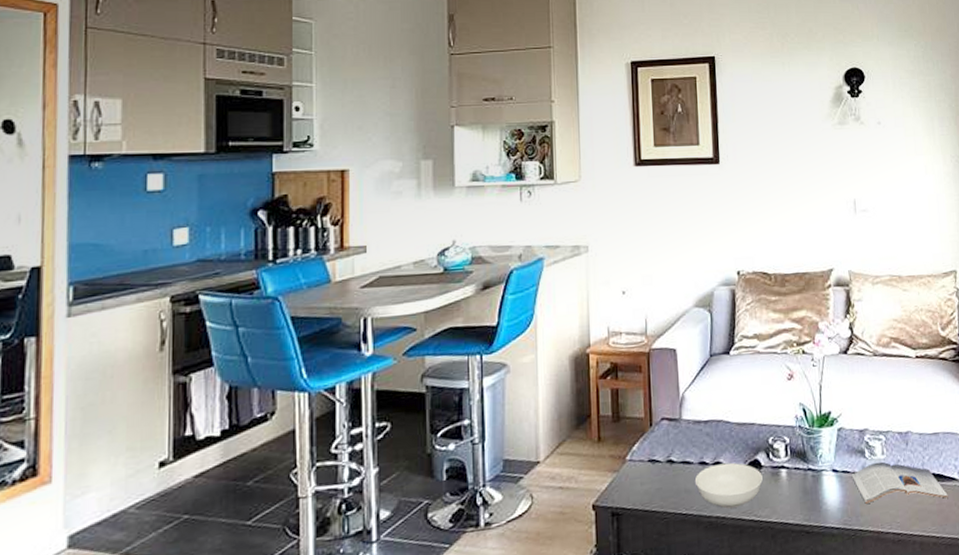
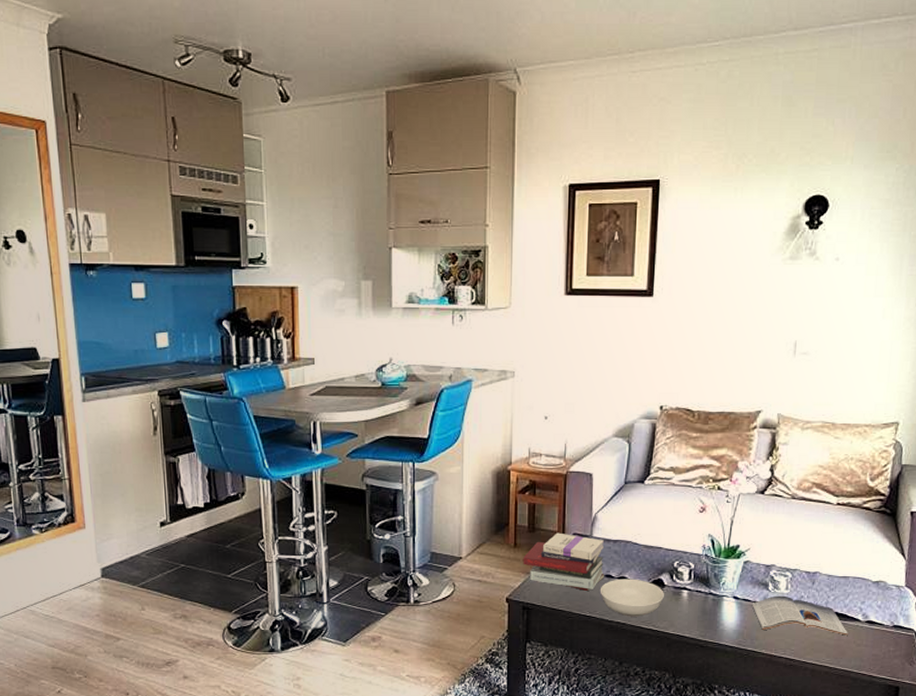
books: none [608,419,699,485] -> present [523,532,605,592]

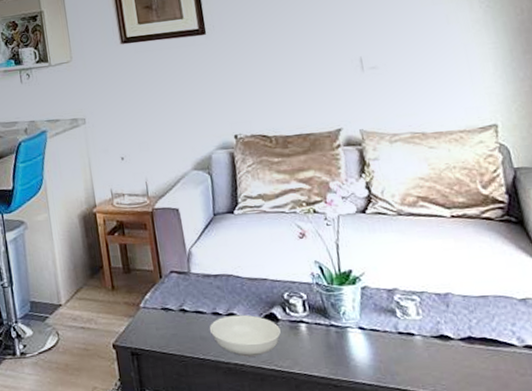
books: present [523,532,605,592] -> none [123,271,212,332]
magazine: present [752,595,848,636] -> none [381,322,506,365]

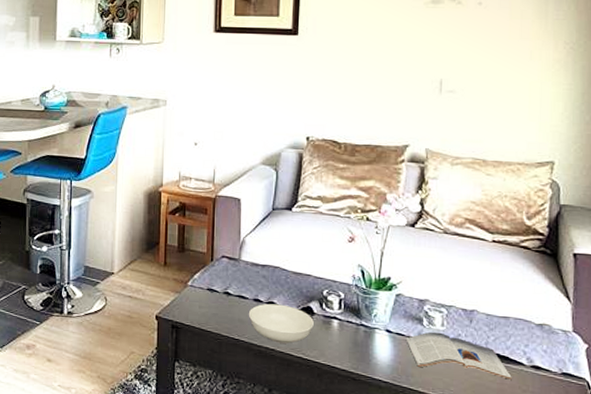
magazine: none [381,322,506,365] -> present [406,332,512,380]

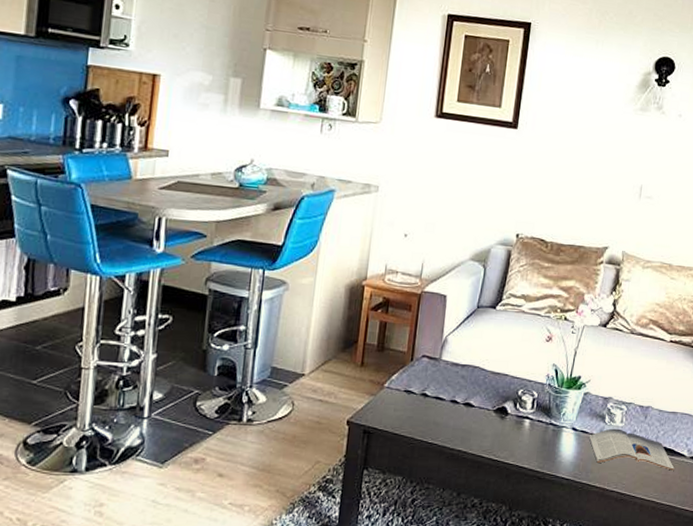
bowl: present [248,303,314,344] -> none [444,405,507,445]

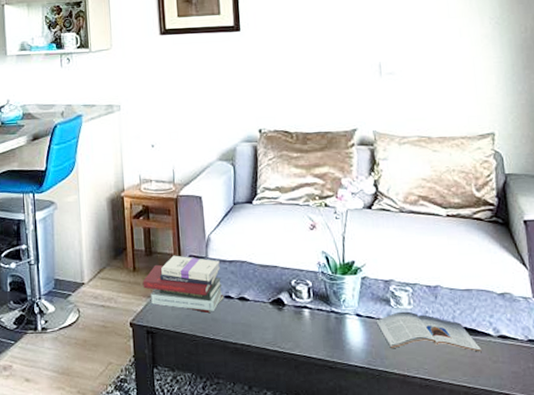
books: none [368,353,452,417] -> present [143,255,225,314]

